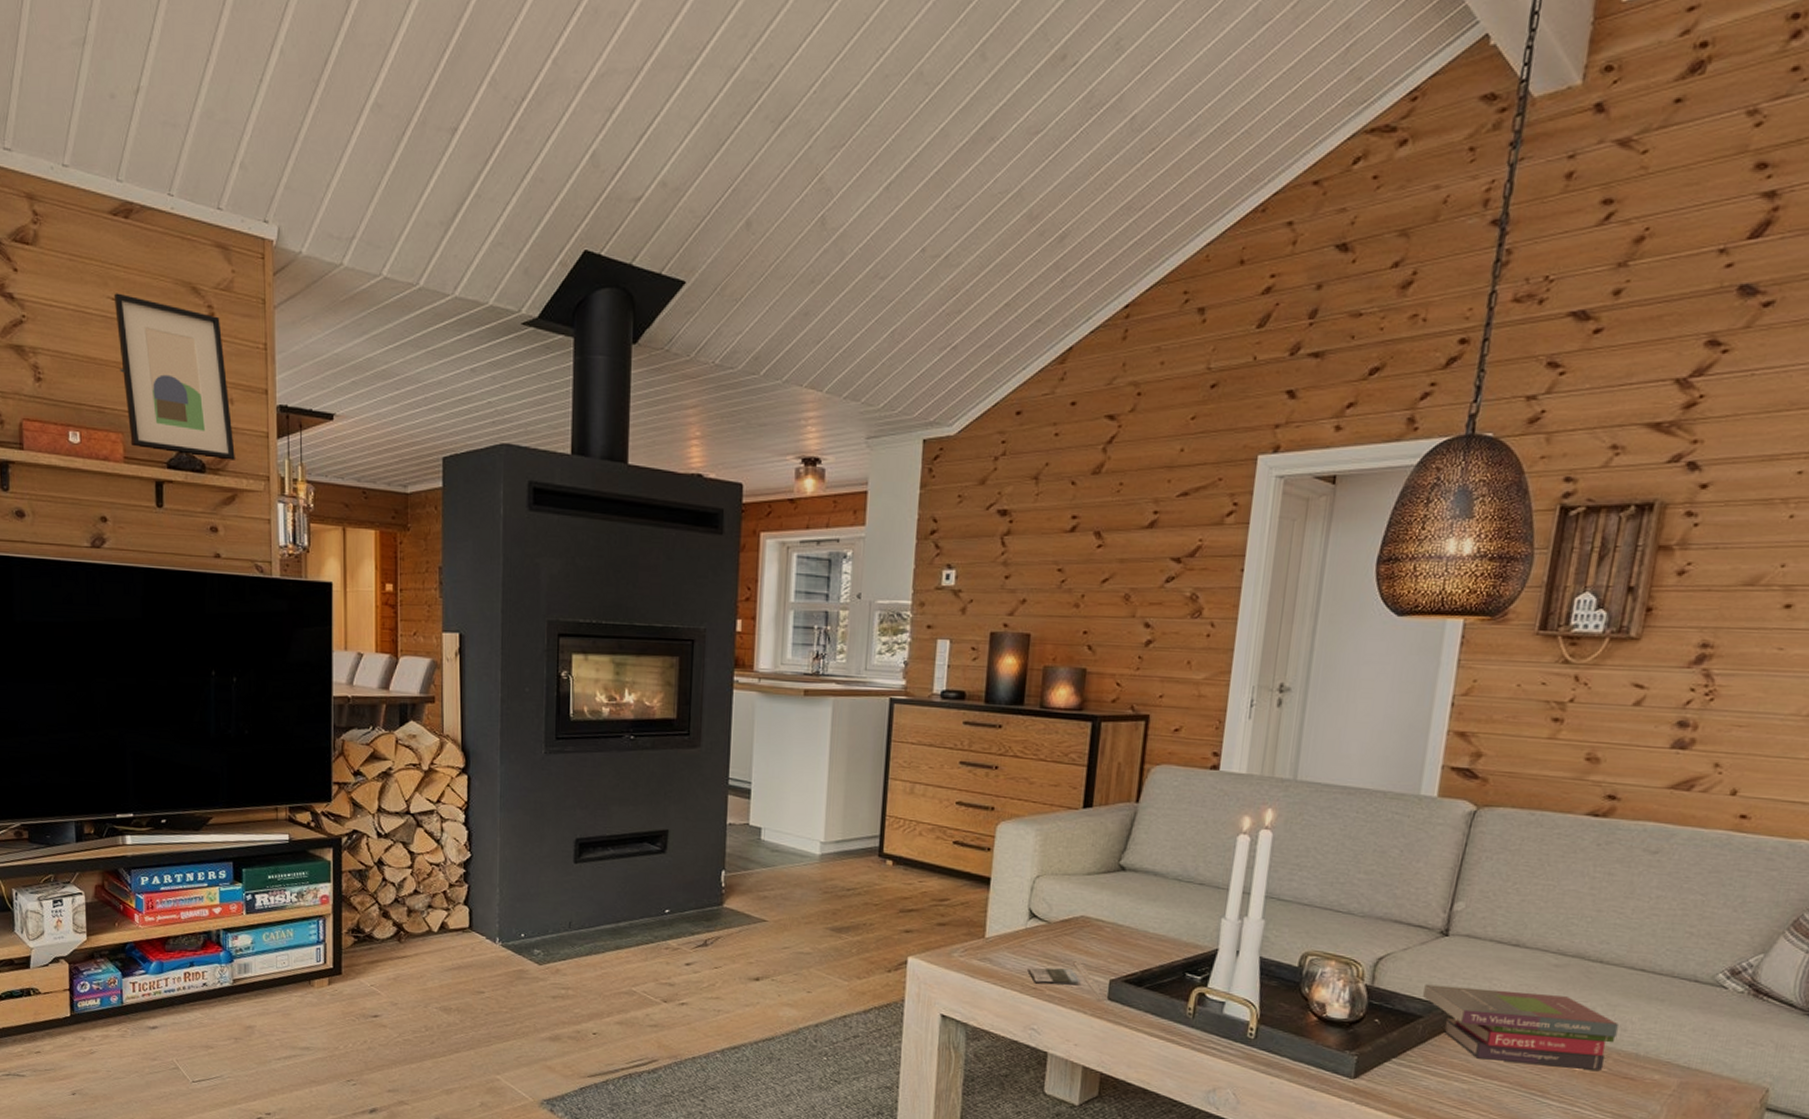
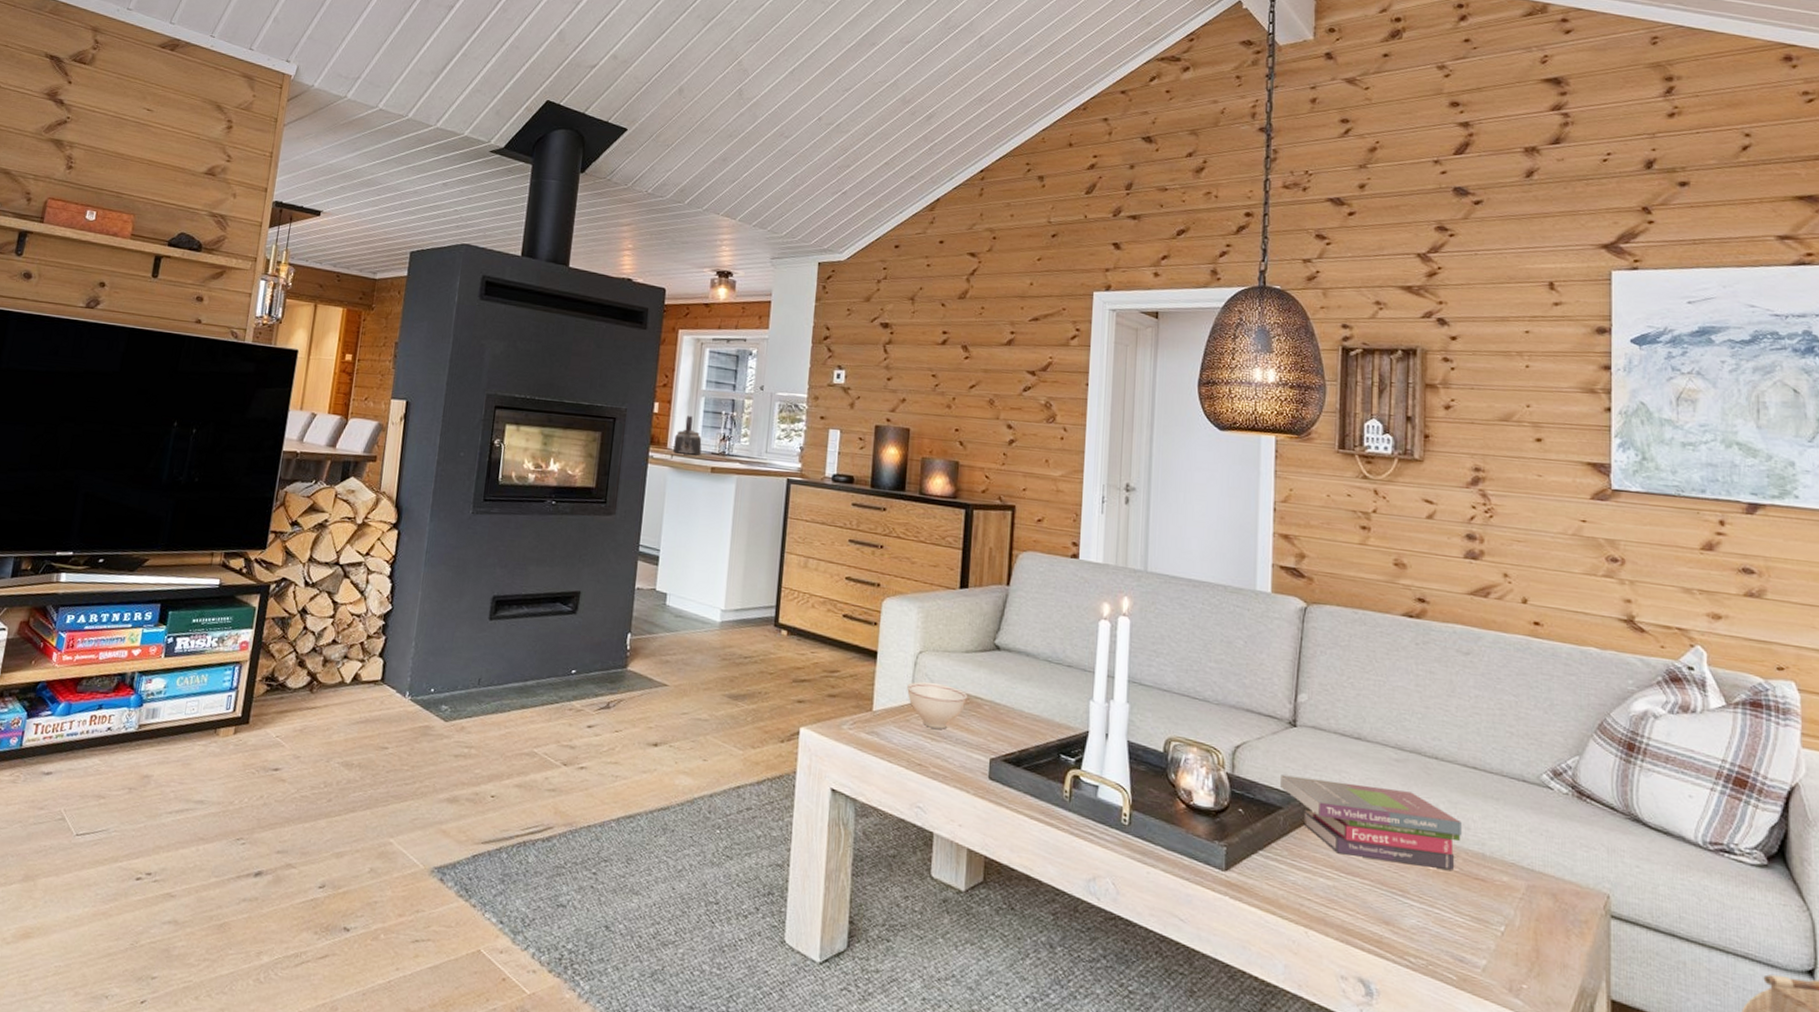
picture frame: present [113,293,235,460] -> none [140,105,237,243]
kettle: none [761,632,793,678] -> present [673,415,702,456]
bowl: none [1022,906,1087,953] -> present [907,681,967,729]
magazine: present [1027,960,1108,1001] -> none [913,736,989,780]

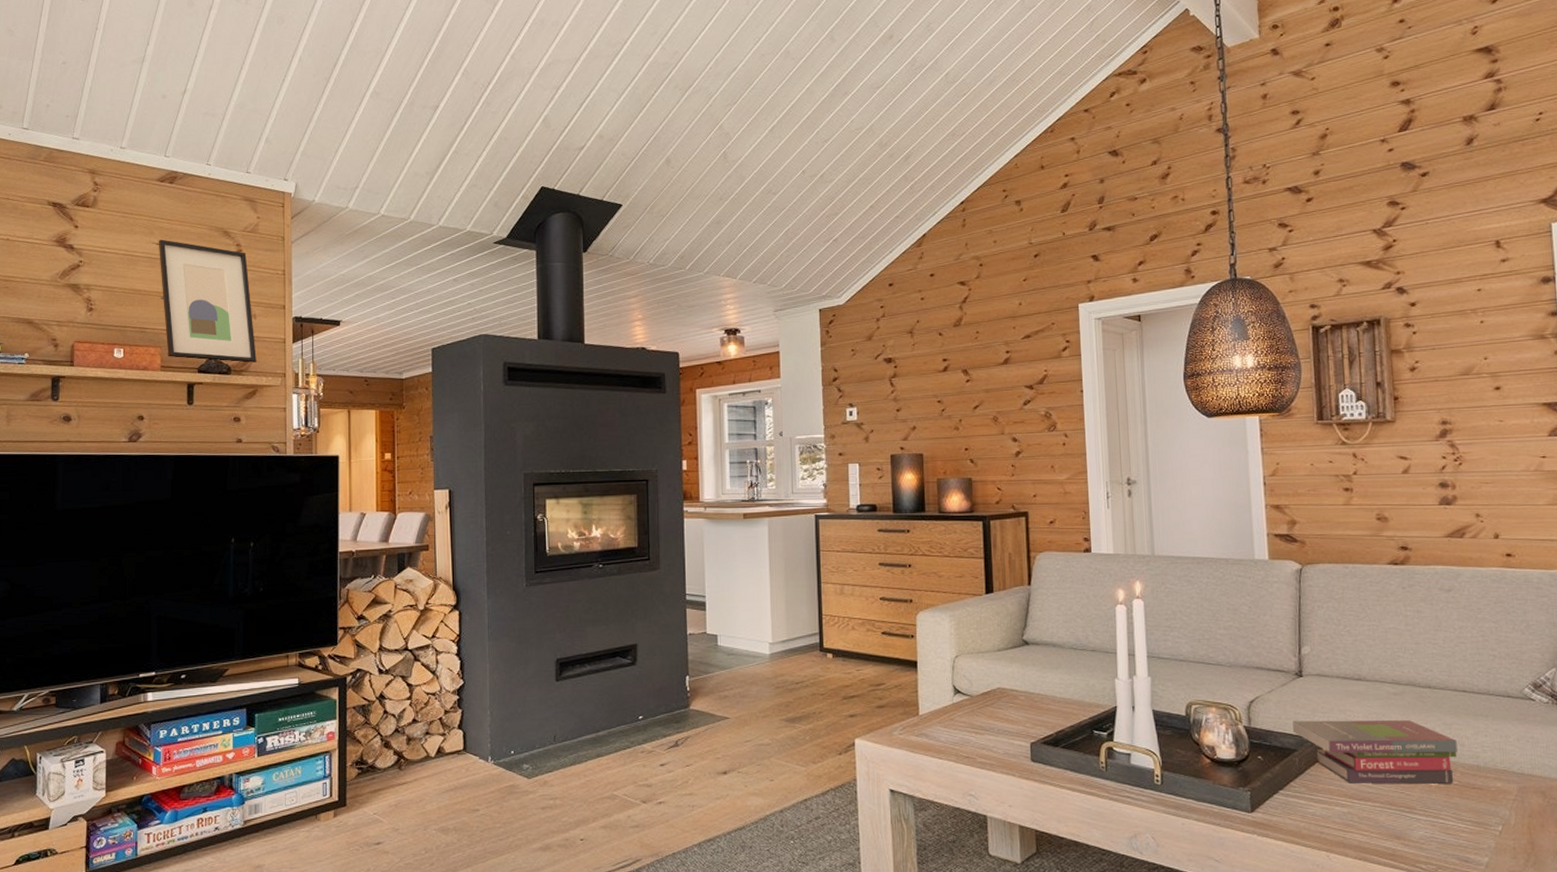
picture frame: none [140,105,237,243] -> present [158,239,257,363]
kettle: present [673,415,702,456] -> none [706,468,732,506]
bowl: present [907,681,967,729] -> none [948,682,1003,723]

